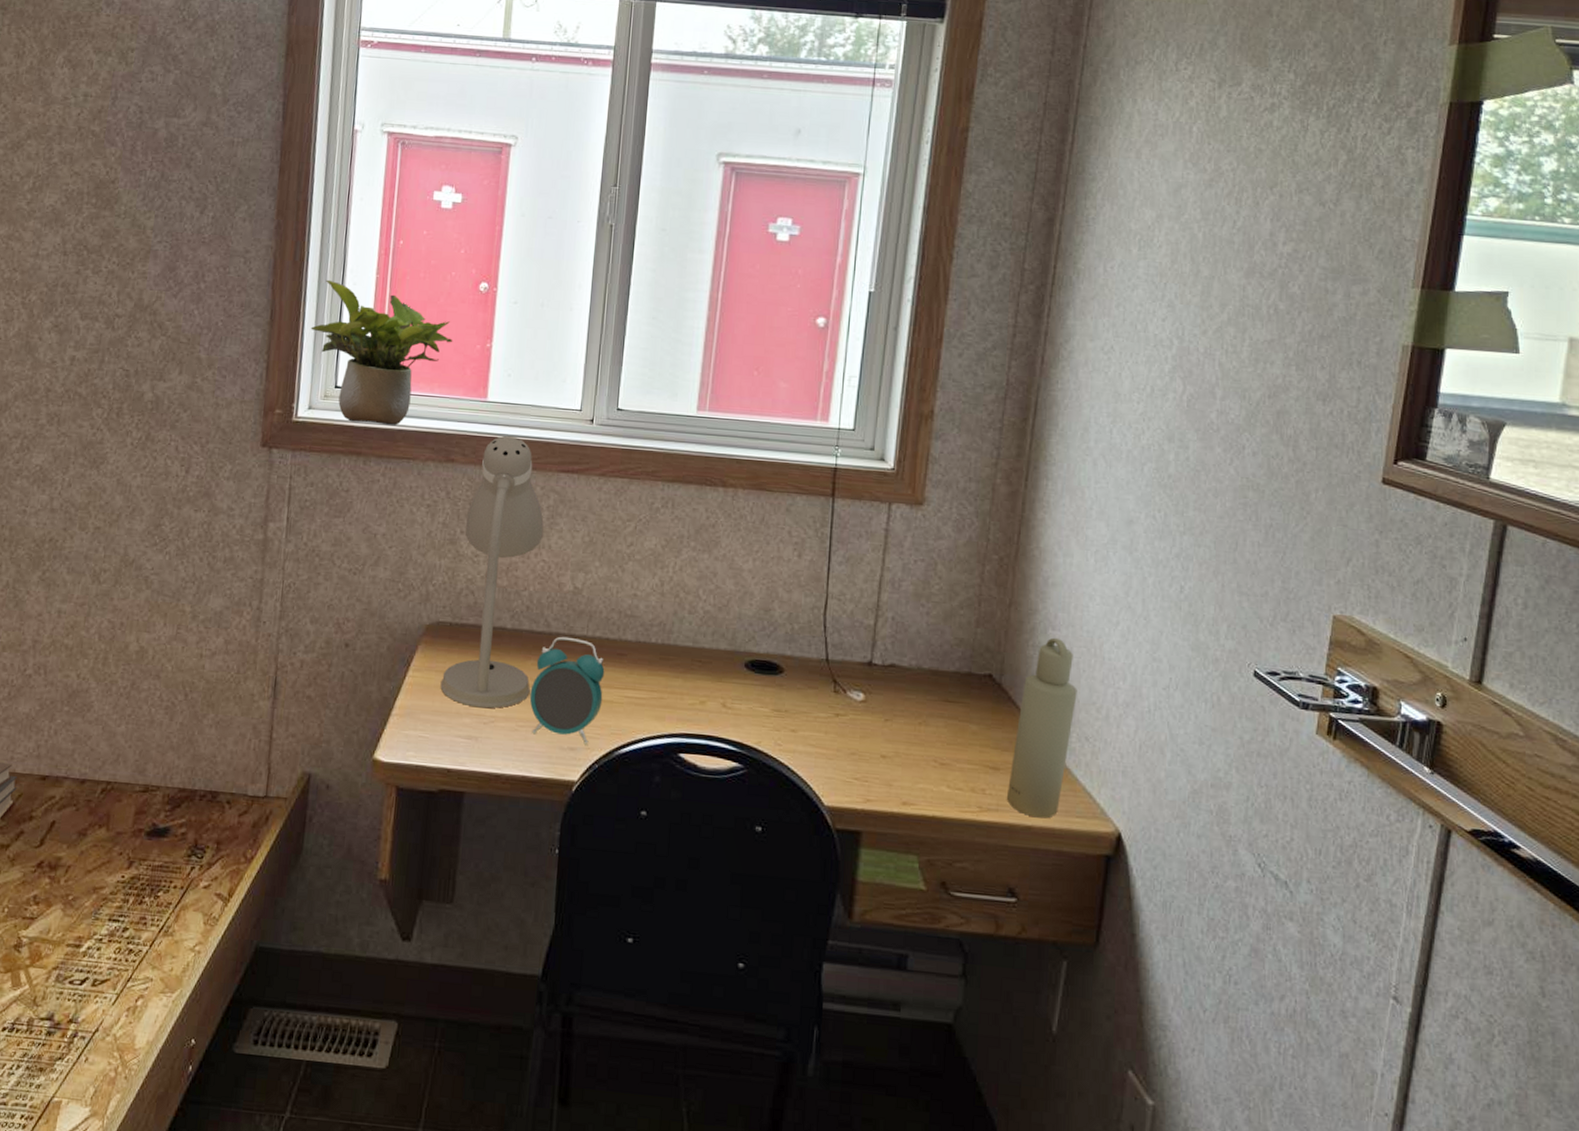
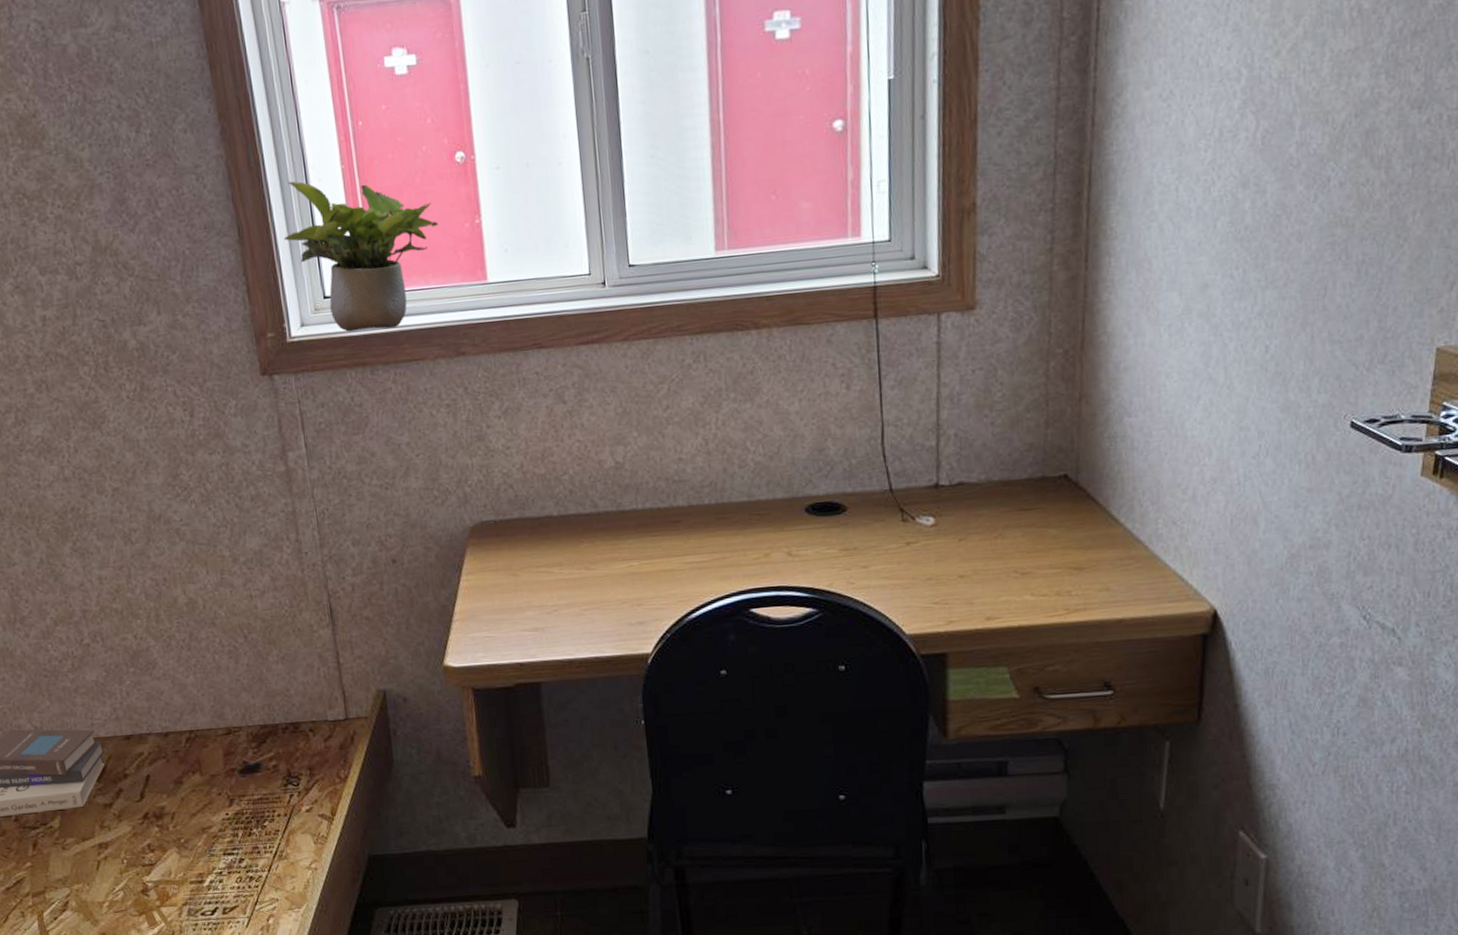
desk lamp: present [440,435,544,709] -> none [489,315,589,600]
alarm clock: present [529,636,605,745] -> none [588,513,664,617]
bottle: present [1006,637,1077,819] -> none [1093,424,1160,610]

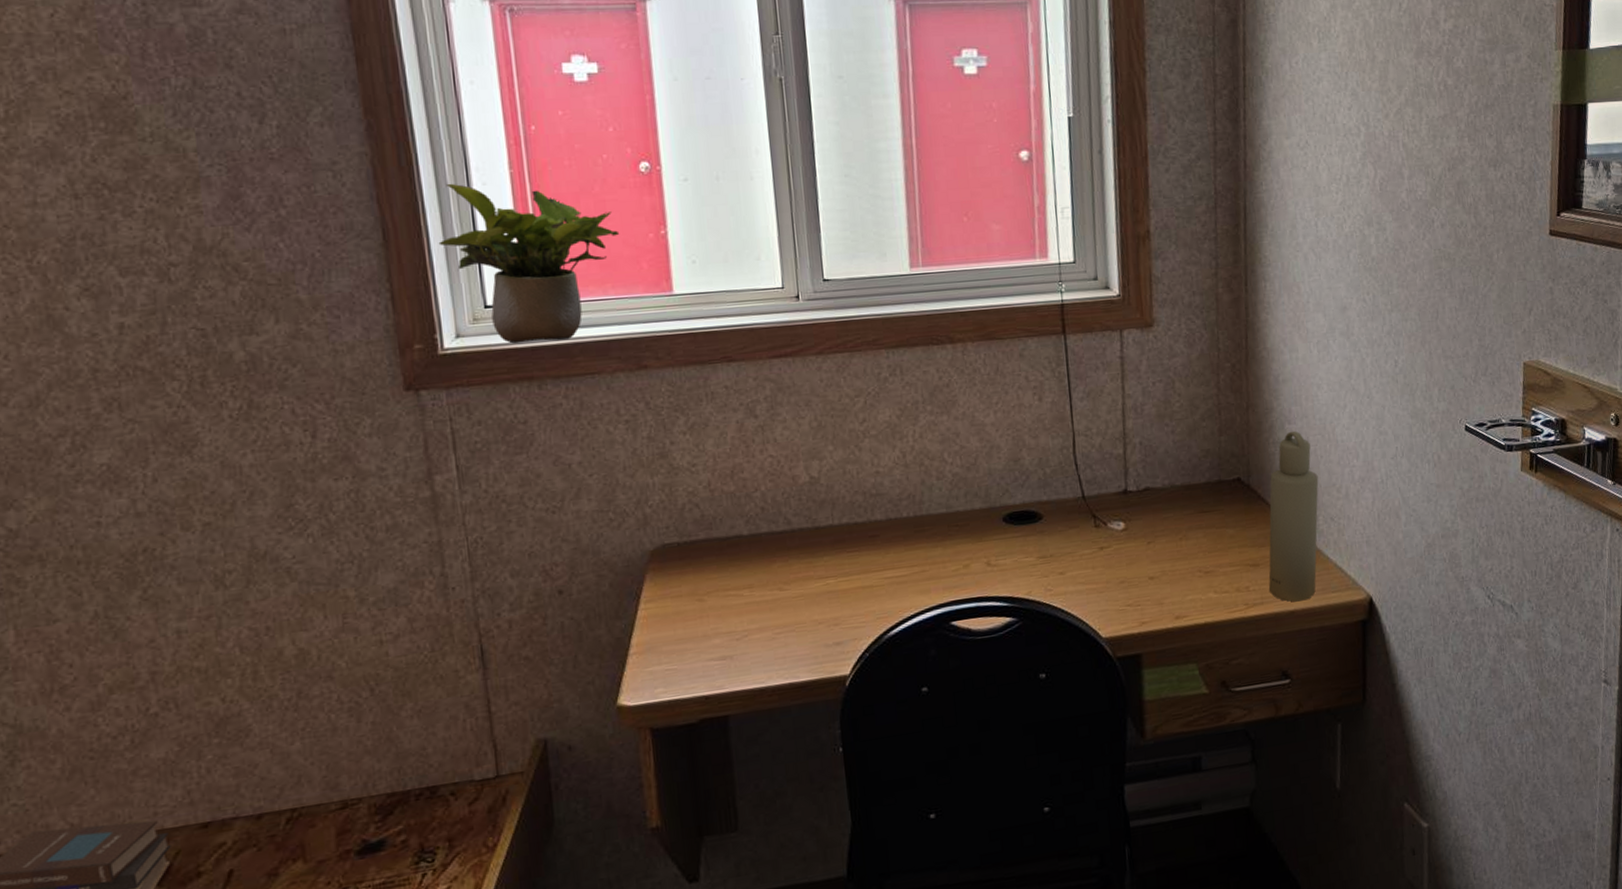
bottle: none [1093,424,1160,610] -> present [1268,430,1319,602]

